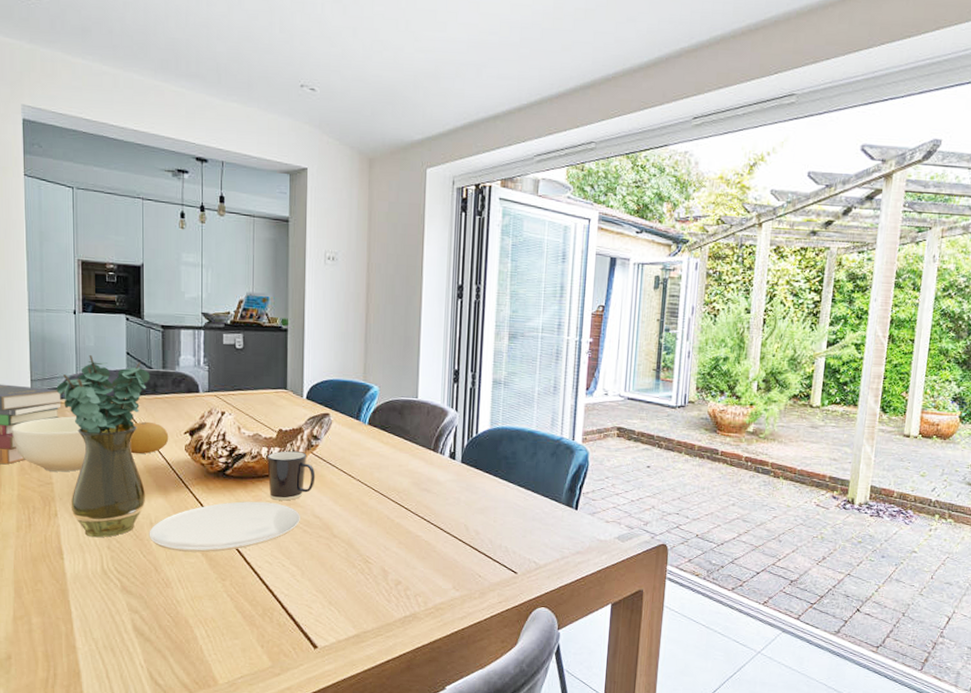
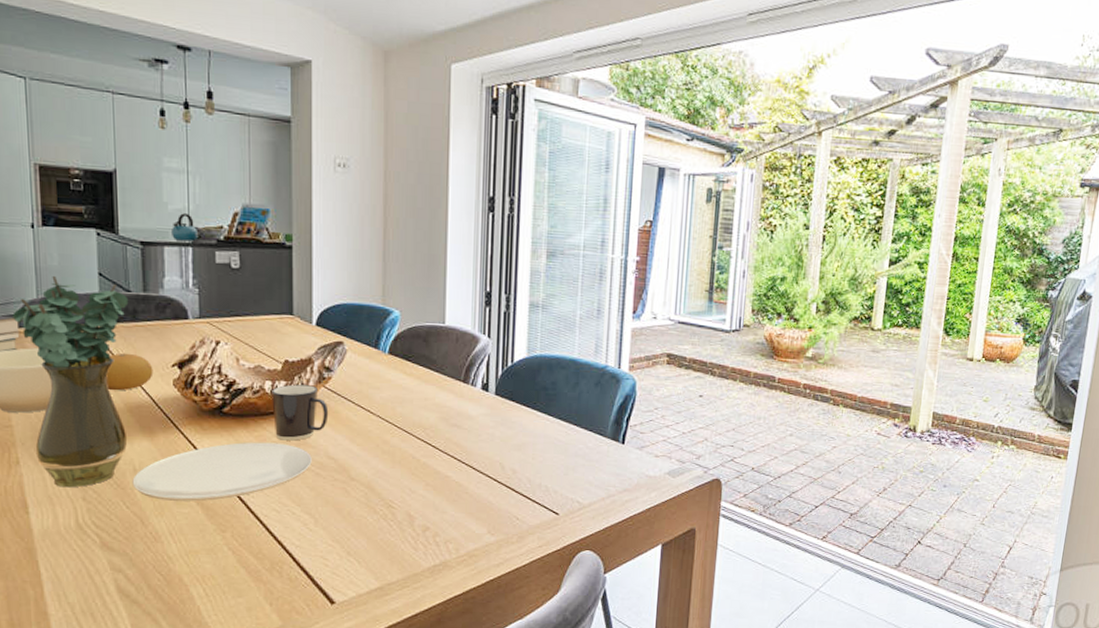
kettle: none [186,301,210,325] -> present [170,213,199,242]

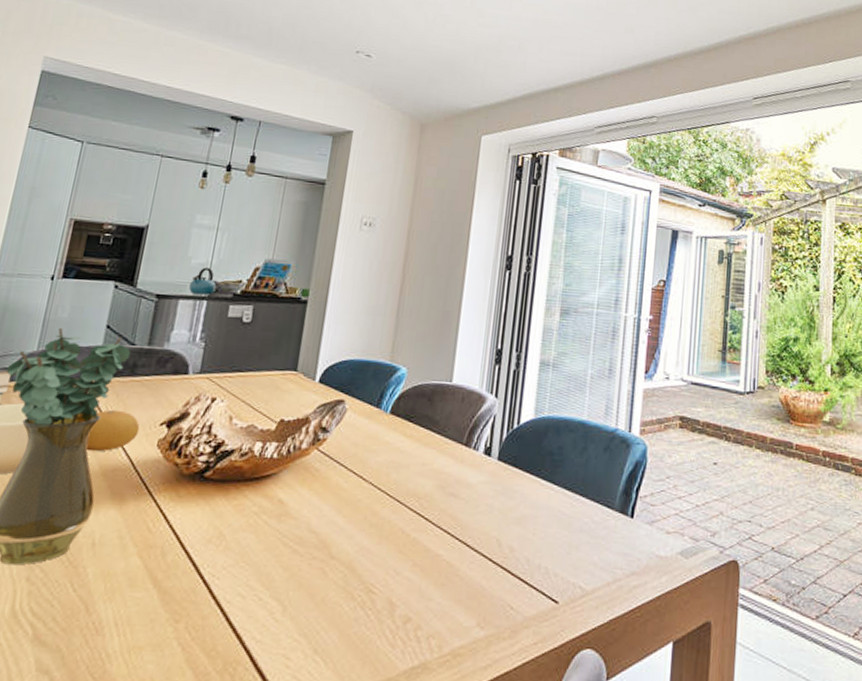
plate: present [132,442,312,502] -> none [86,512,292,584]
mug: present [272,384,329,441] -> none [255,446,319,511]

